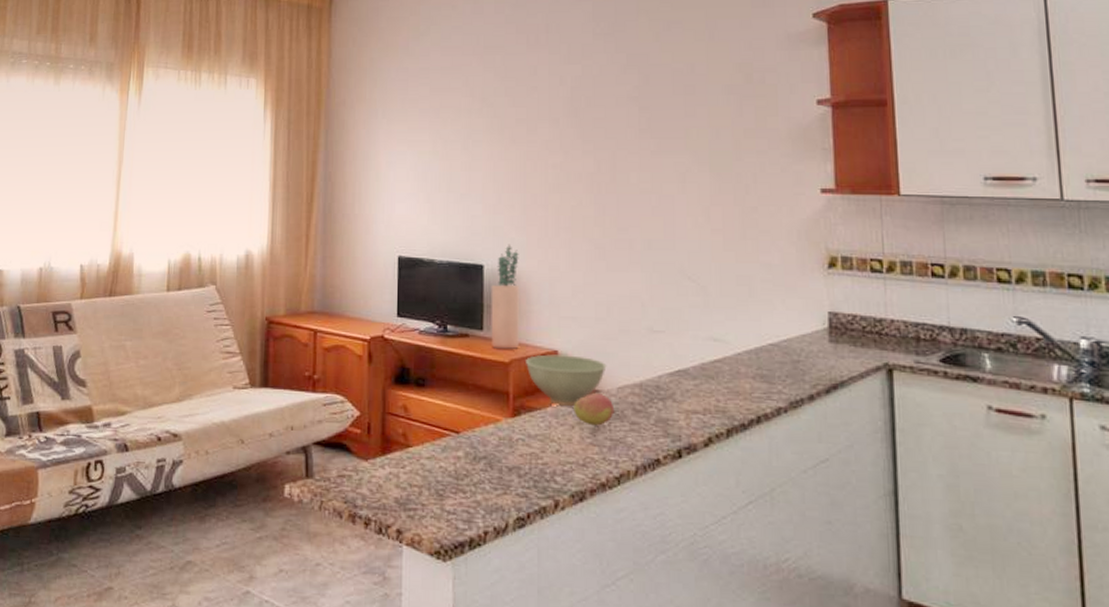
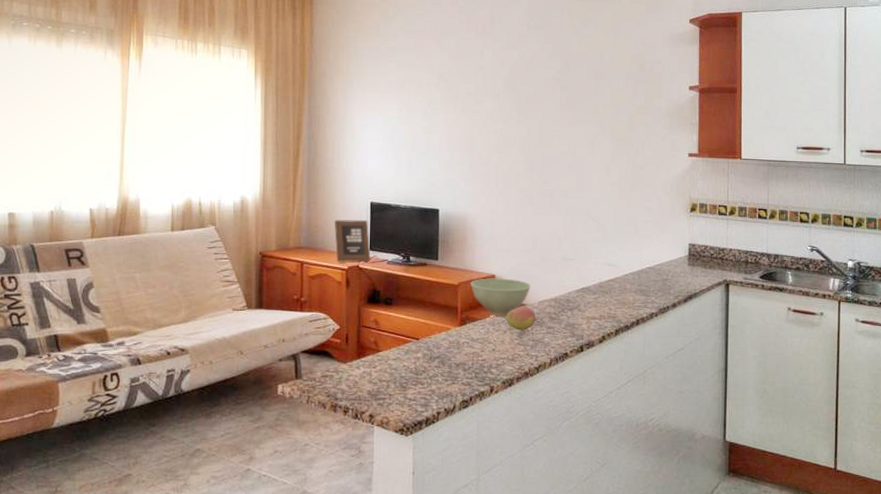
picture frame: none [353,278,398,331] -> present [334,220,371,262]
vase: present [491,244,519,349] -> none [444,193,467,274]

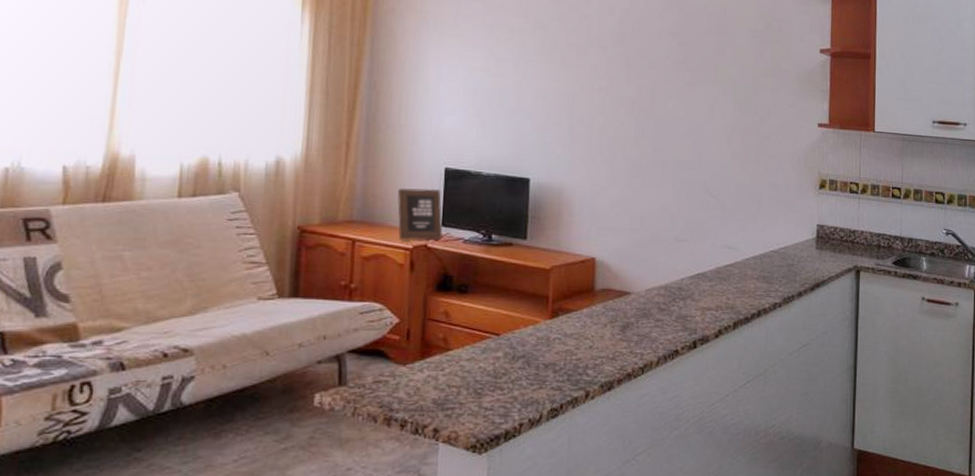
bowl: present [471,278,531,316] -> none [565,261,638,307]
fruit: present [506,307,537,331] -> none [607,295,644,324]

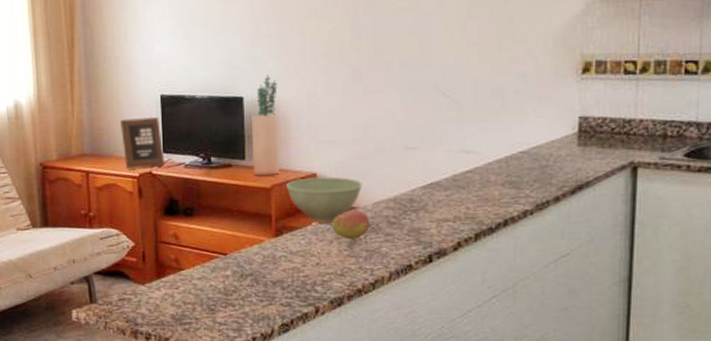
vase: none [533,160,564,257] -> present [251,74,279,176]
bowl: none [565,261,638,307] -> present [286,176,363,223]
fruit: none [607,295,644,324] -> present [332,210,372,240]

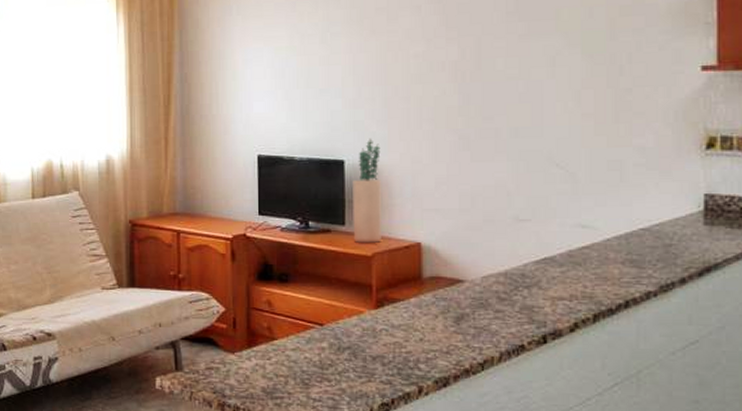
picture frame: present [119,117,165,168] -> none [214,178,260,229]
bowl: present [286,176,363,223] -> none [389,247,471,296]
fruit: present [332,210,372,240] -> none [437,283,480,315]

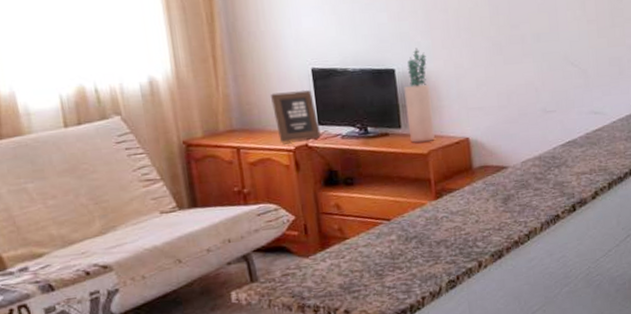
picture frame: none [214,178,260,229] -> present [270,90,321,142]

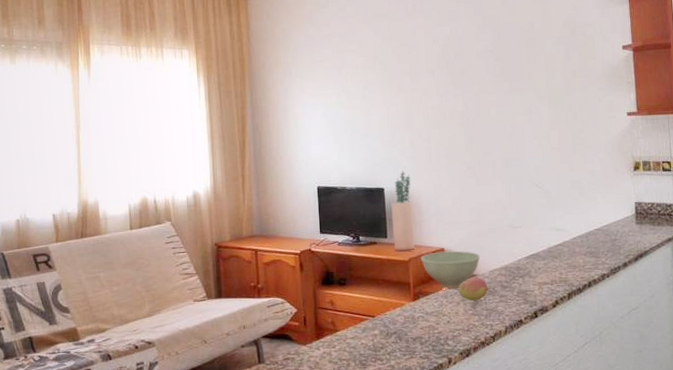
picture frame: present [270,90,321,142] -> none [283,204,322,247]
bowl: none [442,140,511,184] -> present [421,250,481,289]
fruit: none [486,169,522,197] -> present [458,277,489,301]

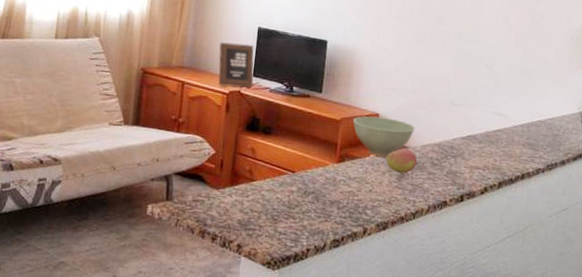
picture frame: none [283,204,322,247] -> present [218,42,255,87]
vase: present [391,170,415,251] -> none [327,25,357,110]

